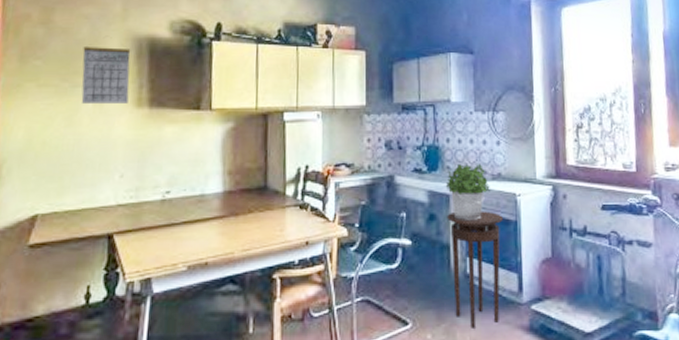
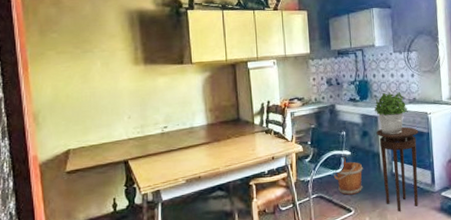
calendar: present [81,45,131,103] -> none [88,19,128,64]
bucket: none [388,248,427,301] -> present [334,157,363,195]

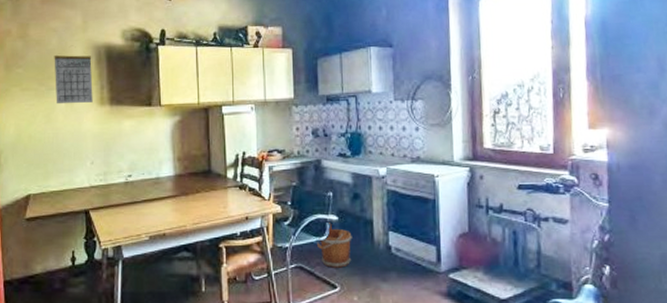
calendar: none [88,19,128,64] -> present [54,54,93,103]
potted plant: present [375,92,408,135] -> none [369,148,410,199]
stool: present [376,126,419,212] -> none [370,190,422,293]

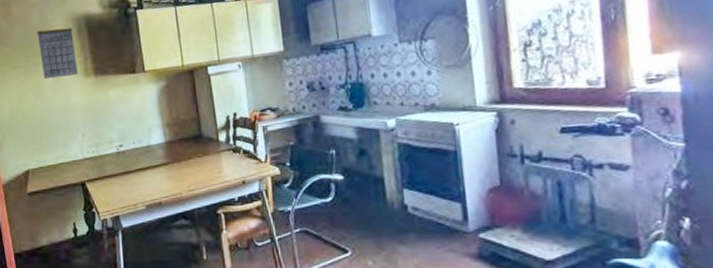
bucket: present [317,223,352,268] -> none [322,183,362,231]

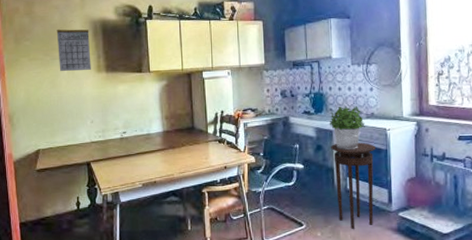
potted plant: none [374,96,424,154] -> present [330,106,365,150]
stool: none [378,142,444,256] -> present [331,142,376,229]

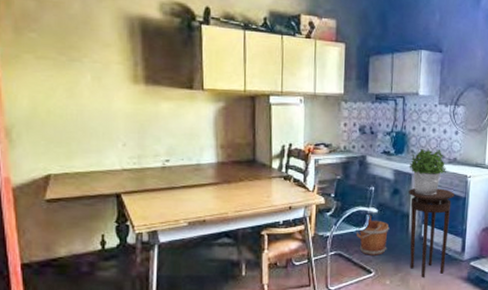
calendar: present [56,29,91,71] -> none [76,21,125,79]
bucket: none [286,170,316,209] -> present [357,215,390,255]

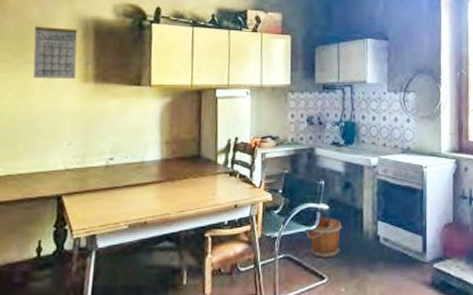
calendar: none [76,21,125,79] -> present [32,25,78,79]
stool: present [408,188,454,277] -> none [361,180,410,283]
potted plant: present [410,149,446,195] -> none [361,139,400,188]

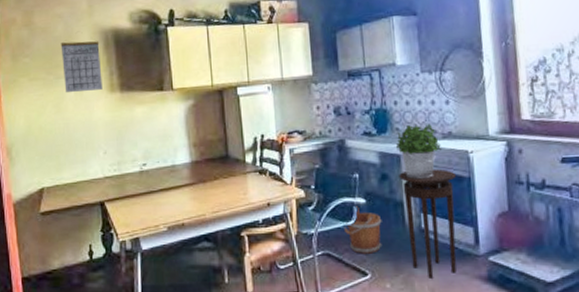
potted plant: none [361,139,400,188] -> present [396,124,441,179]
stool: none [361,180,410,283] -> present [399,168,457,278]

